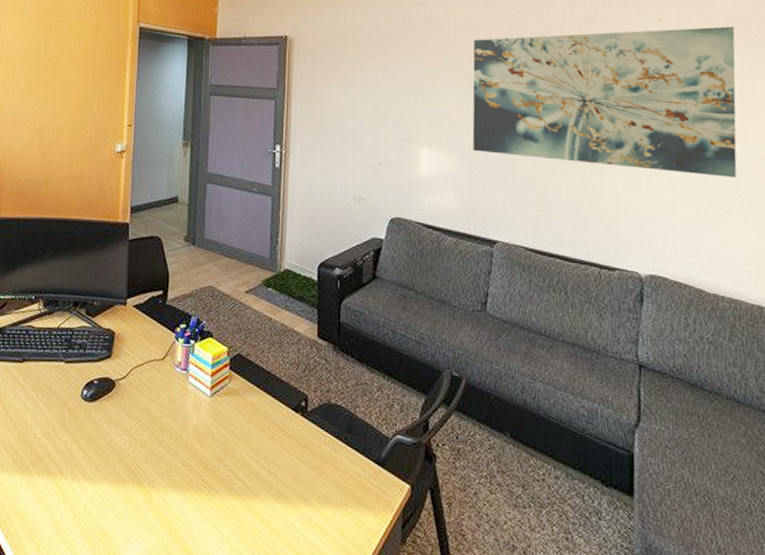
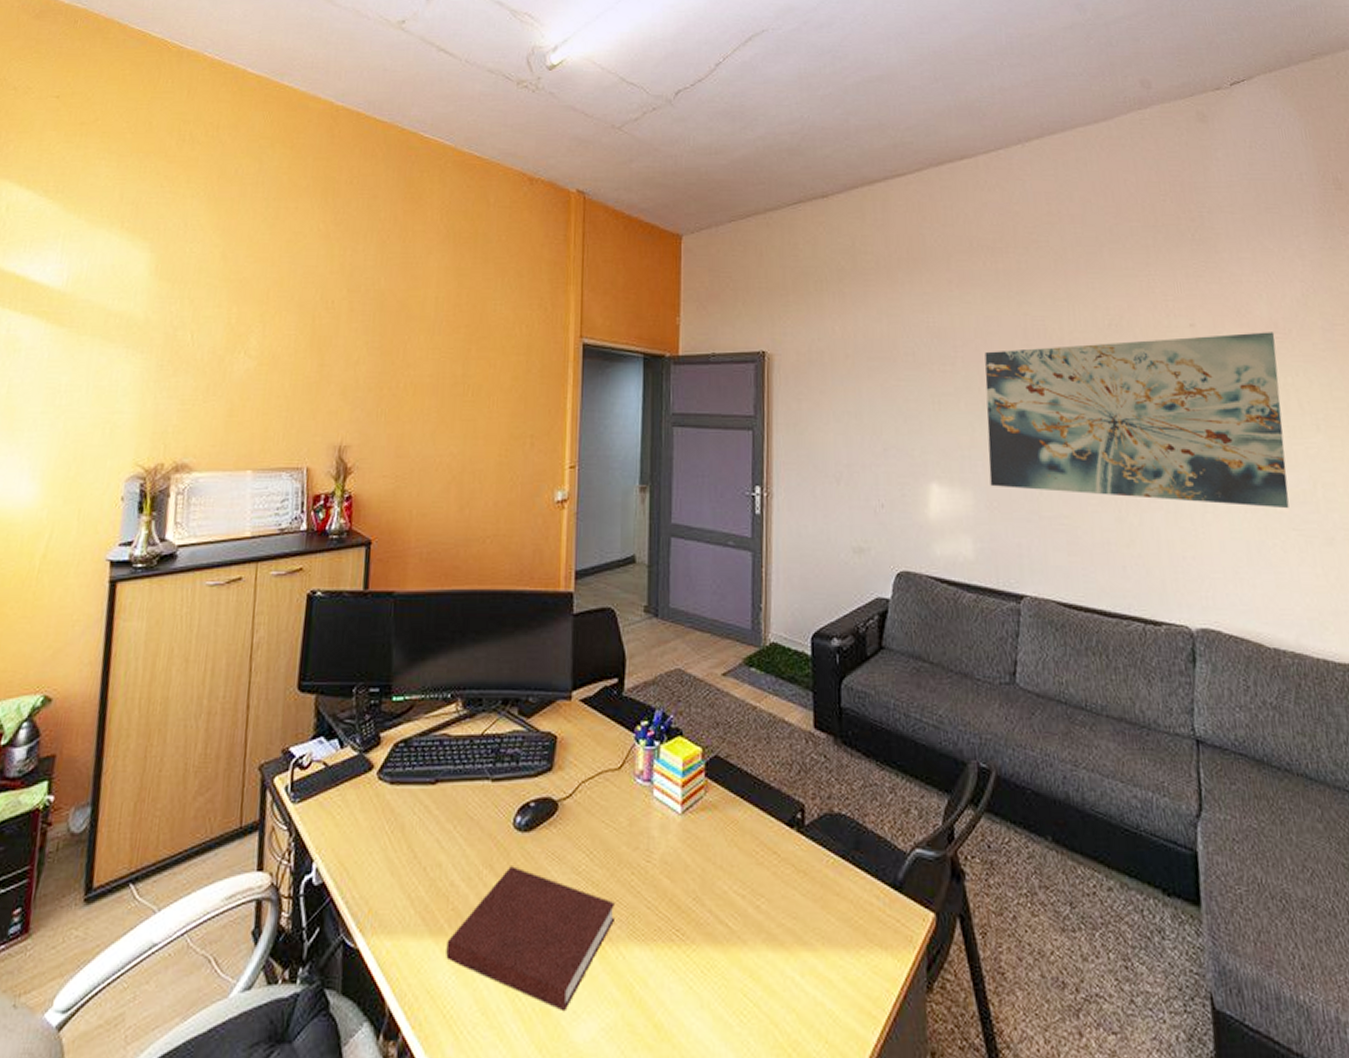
notebook: none [30,426,157,536] -> present [446,866,614,1012]

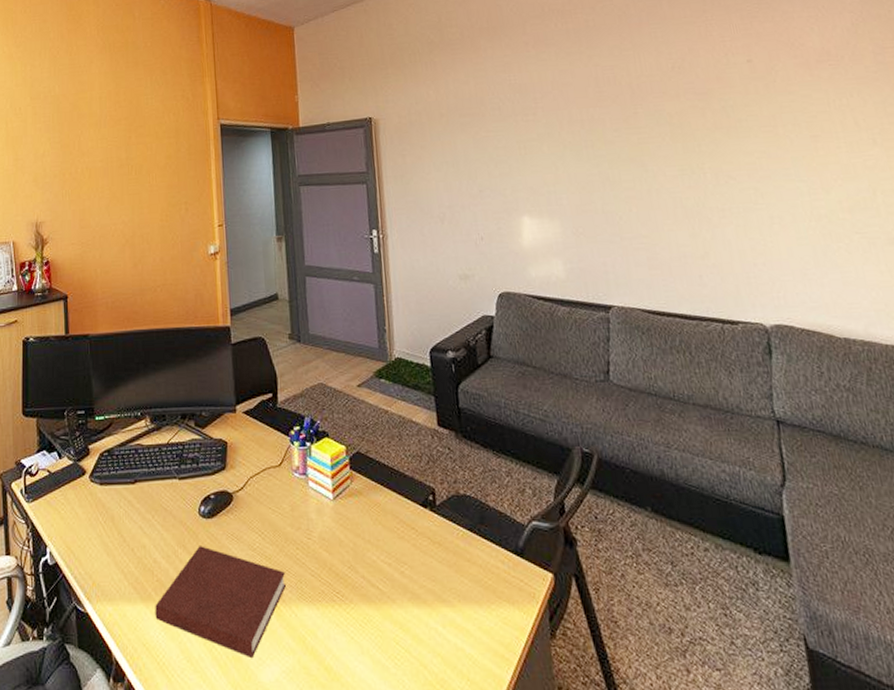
wall art: present [984,332,1289,509] -> none [562,60,851,216]

